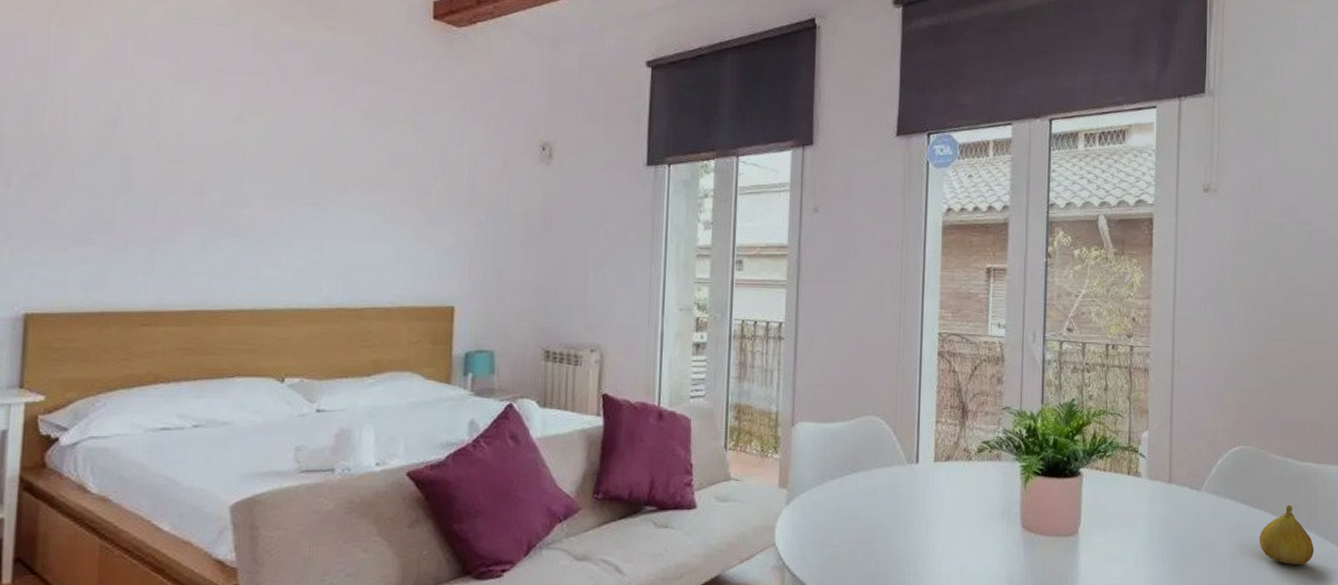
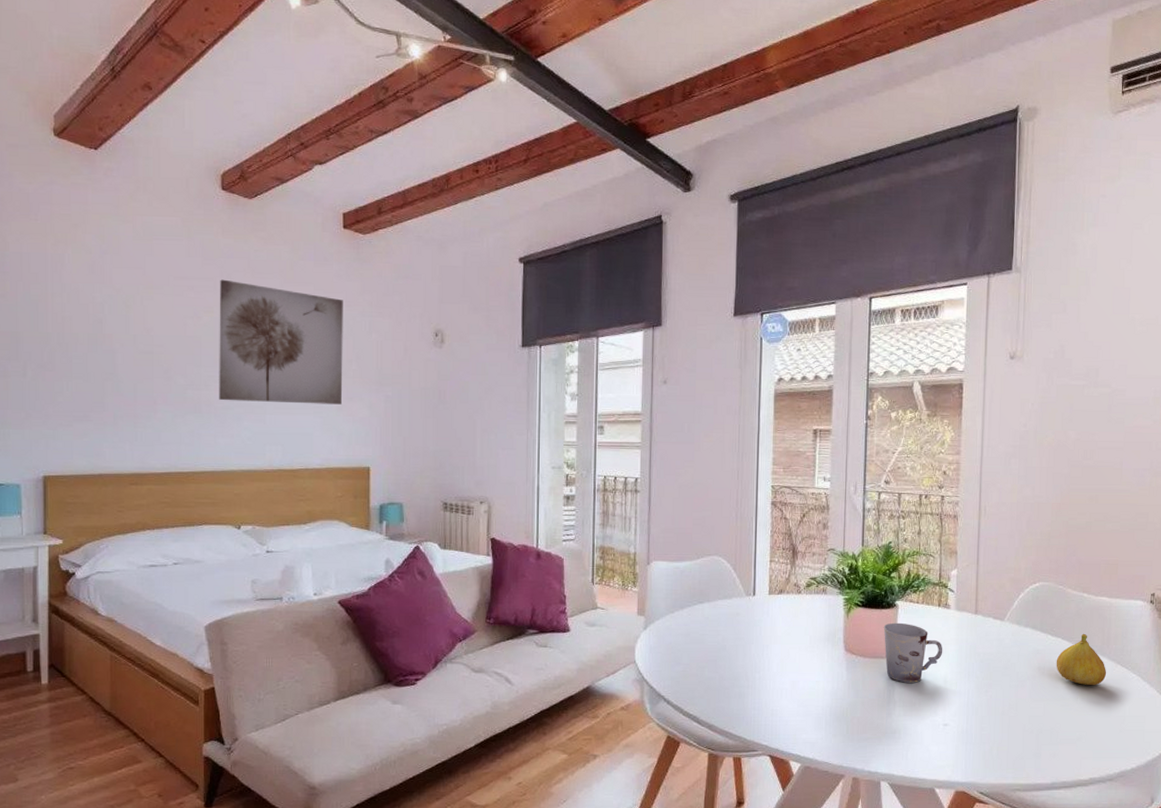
wall art: none [265,74,429,230] -> present [219,279,343,405]
cup: none [1066,494,1134,565] -> present [883,622,943,683]

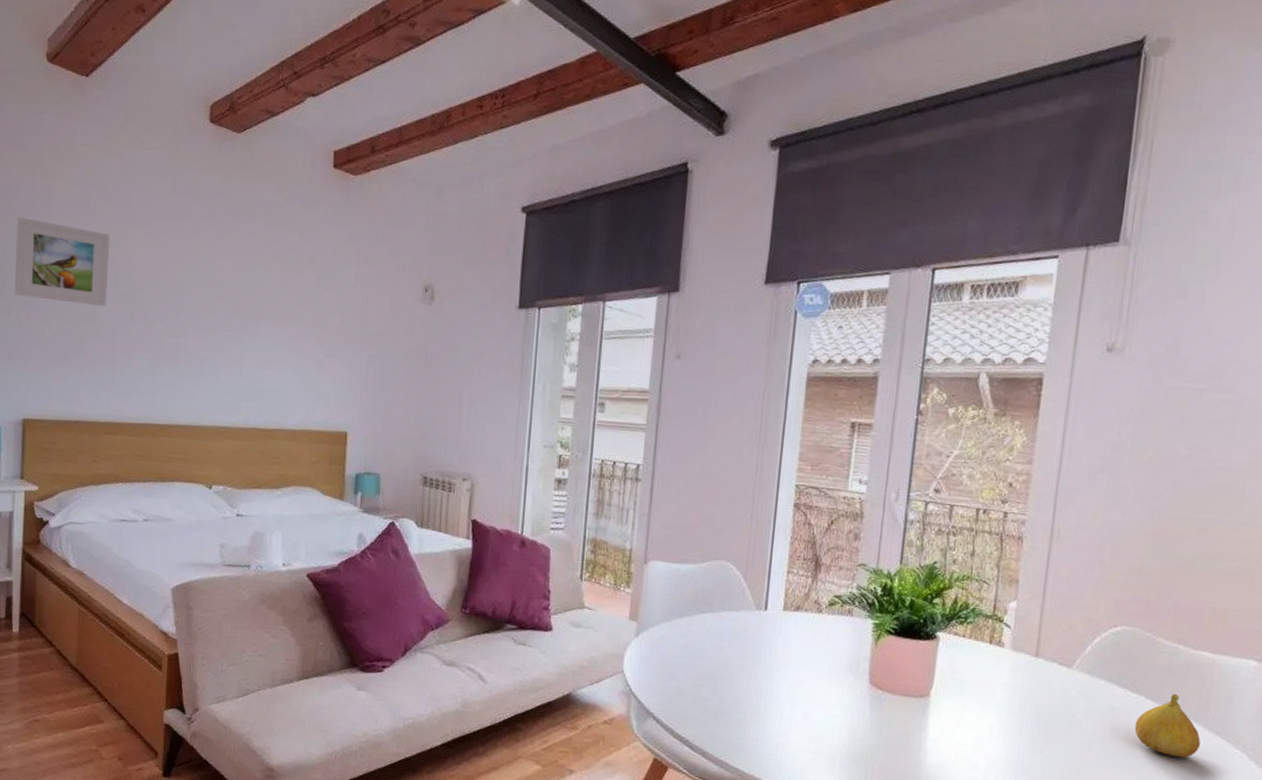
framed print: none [29,283,126,365] -> present [14,217,109,307]
wall art: present [219,279,343,405] -> none [197,220,329,362]
cup: present [883,622,943,683] -> none [918,657,992,730]

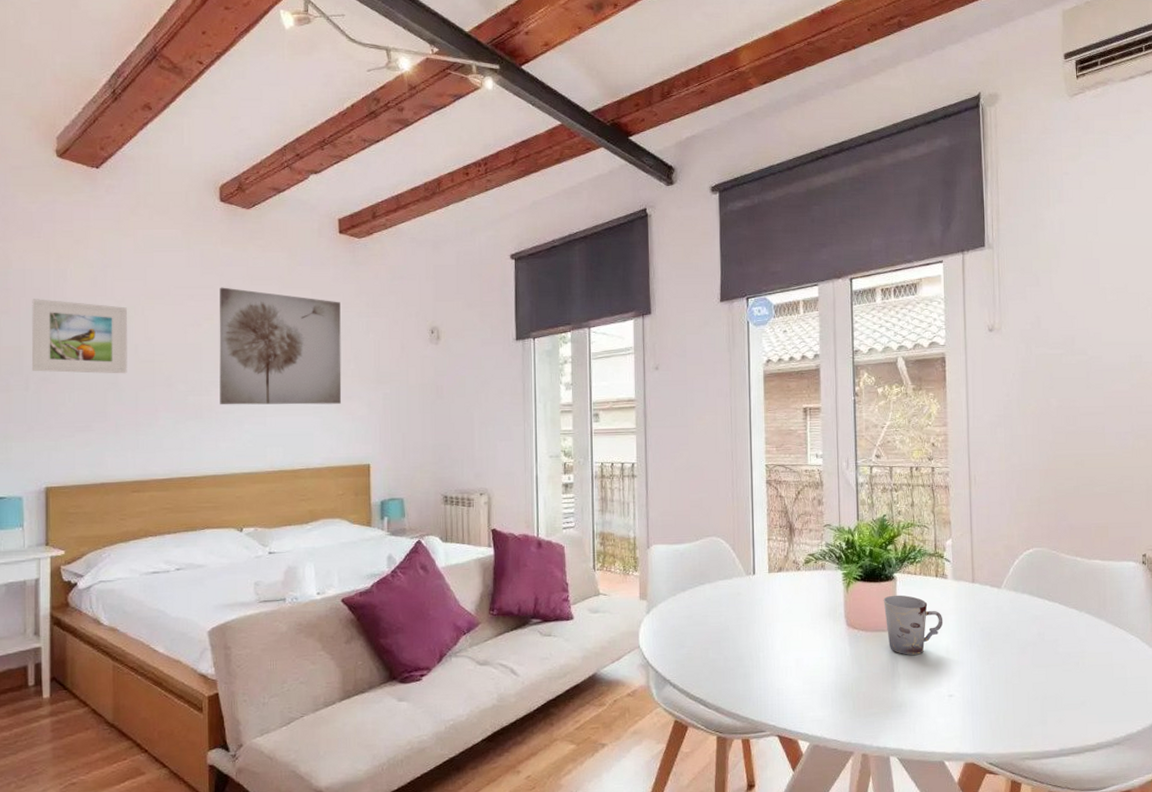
wall art: none [197,220,329,362] -> present [219,287,342,405]
cup: none [918,657,992,730] -> present [883,595,943,655]
fruit: present [1134,693,1201,758] -> none [1055,597,1106,649]

